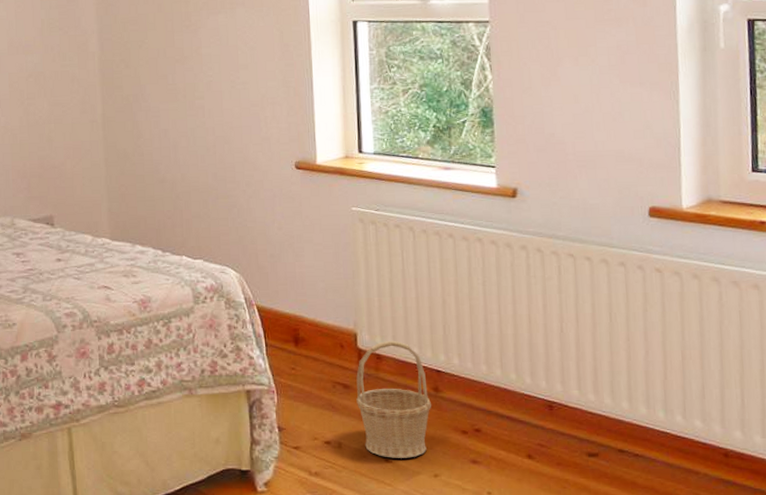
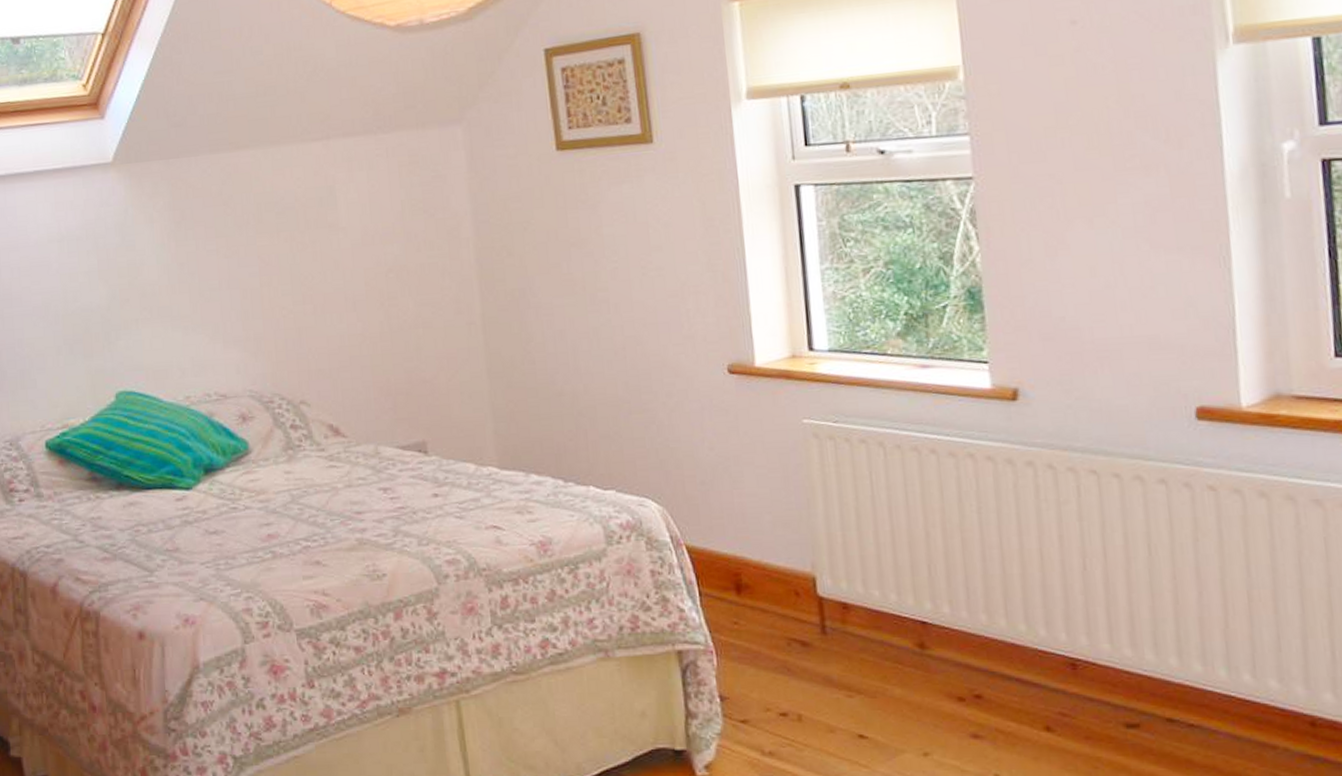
basket: present [356,340,432,458] -> none [817,585,918,733]

